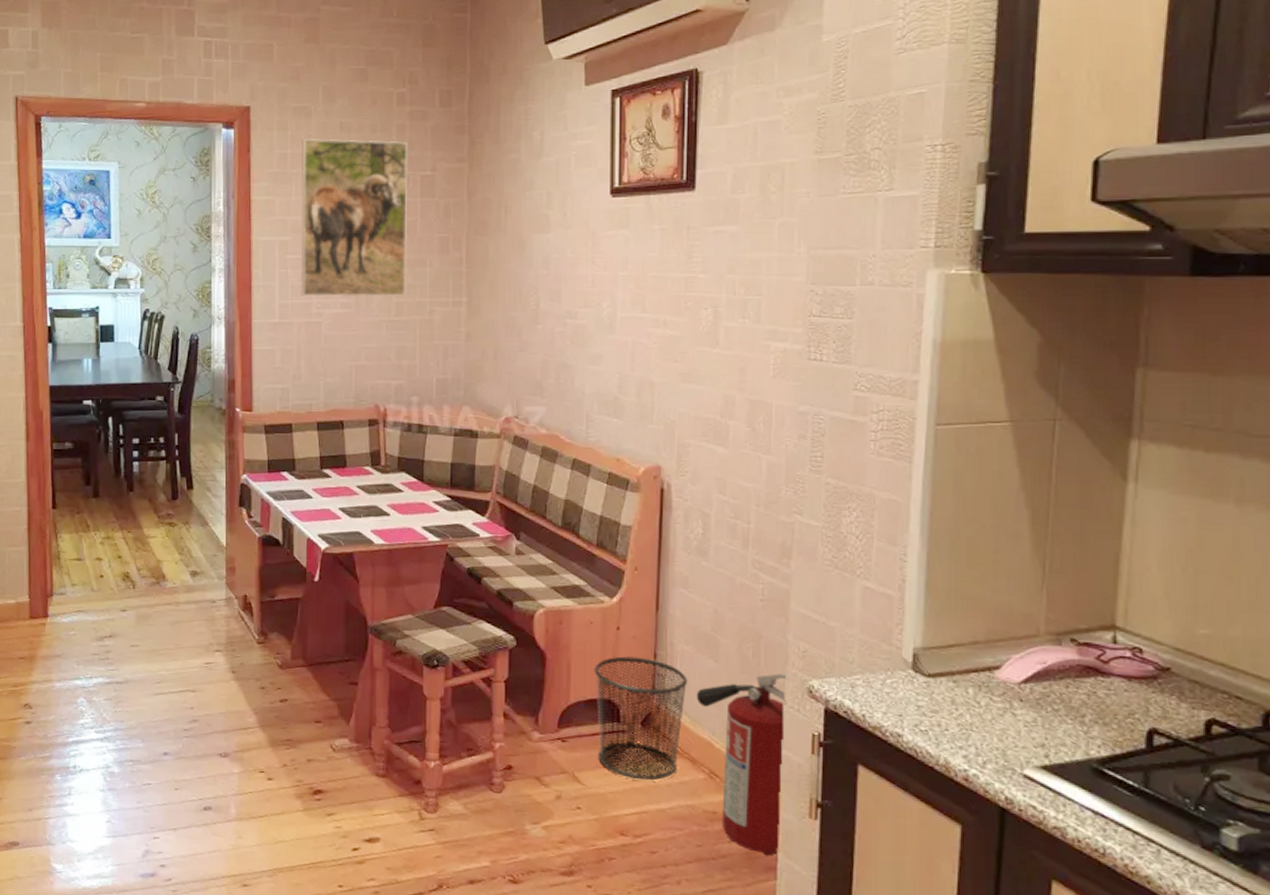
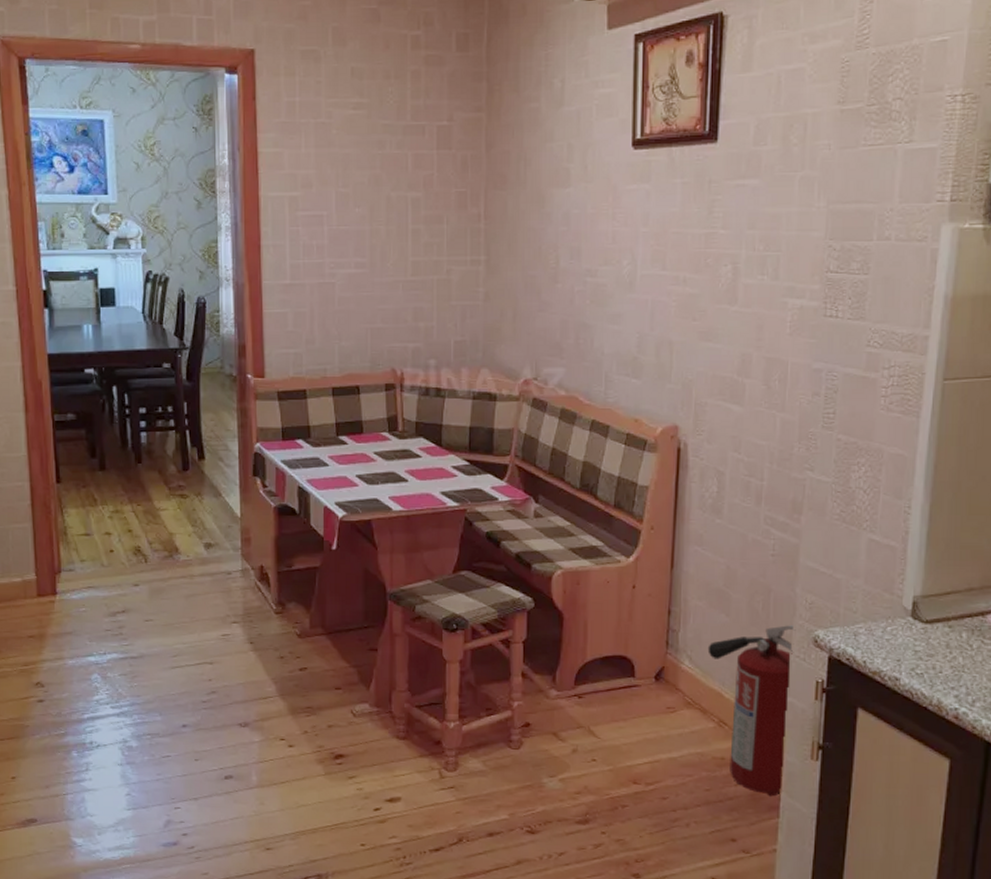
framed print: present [300,138,409,298] -> none [311,85,424,257]
waste bin: present [594,656,688,781] -> none [610,614,701,732]

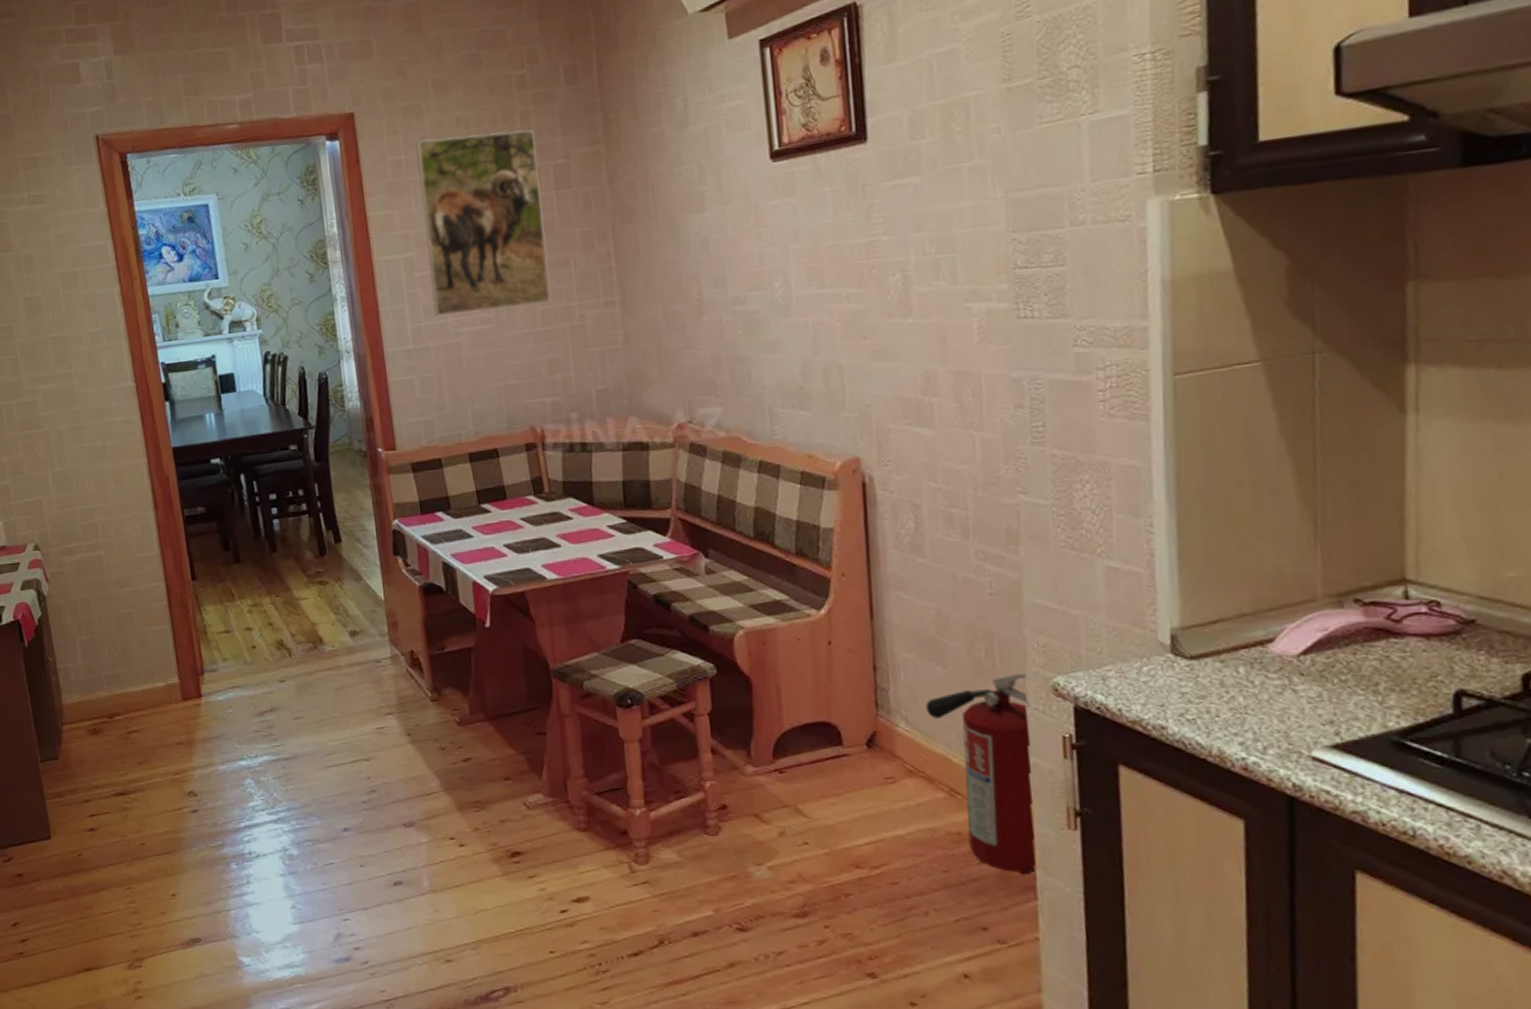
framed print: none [311,85,424,257] -> present [416,130,551,317]

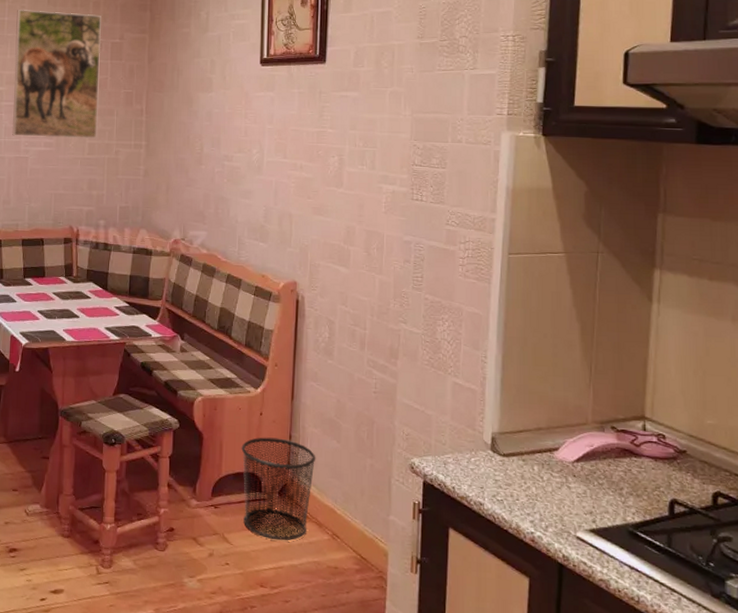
waste bin: none [807,671,915,806] -> present [241,437,316,541]
fire extinguisher: present [925,673,1039,875] -> none [322,452,395,605]

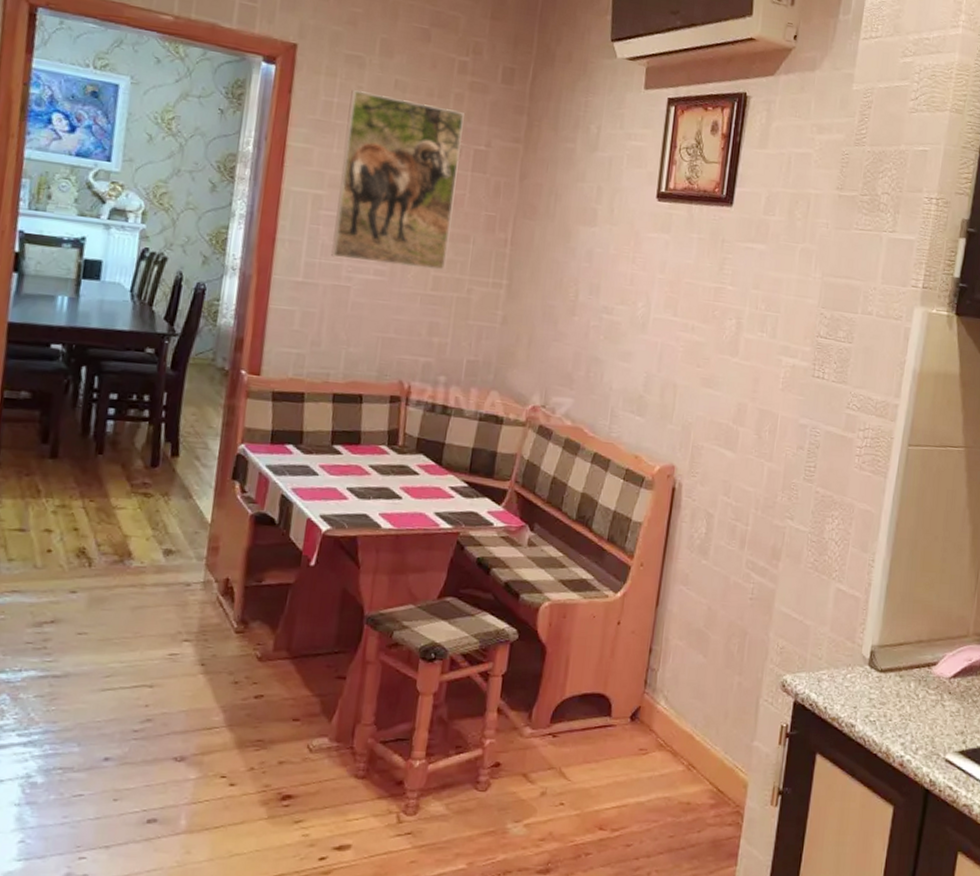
waste bin: present [241,437,316,541] -> none [586,651,678,774]

